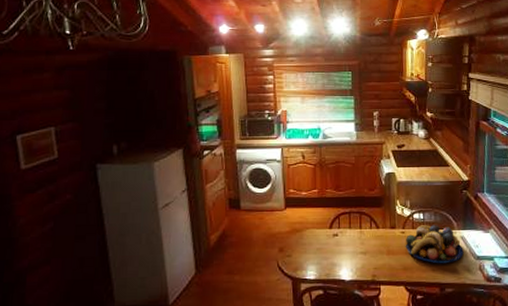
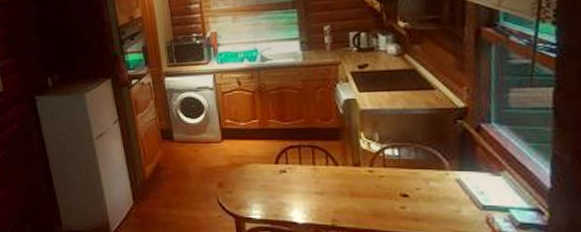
fruit bowl: present [405,225,464,264] -> none [374,163,461,212]

